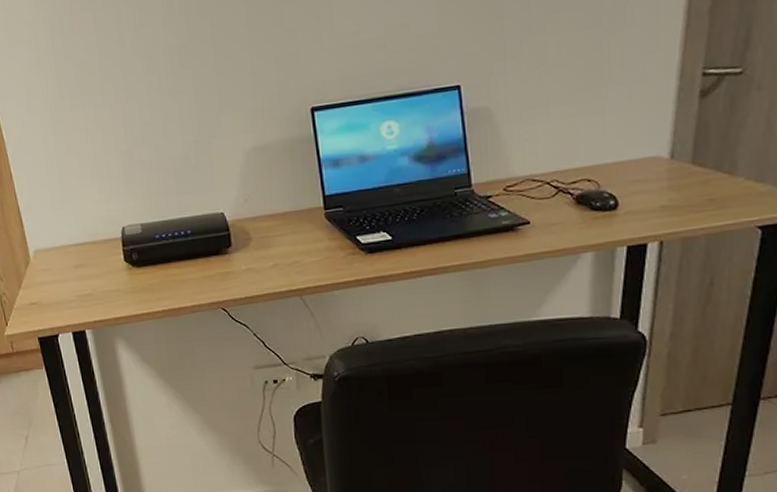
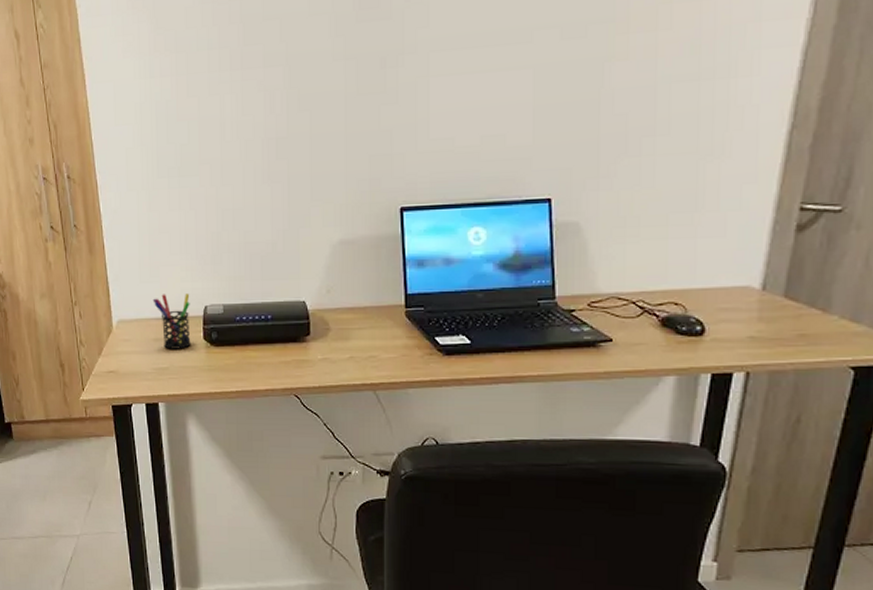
pen holder: none [68,216,112,275] -> present [152,293,191,349]

